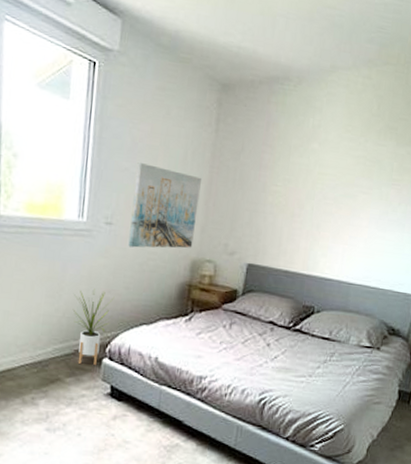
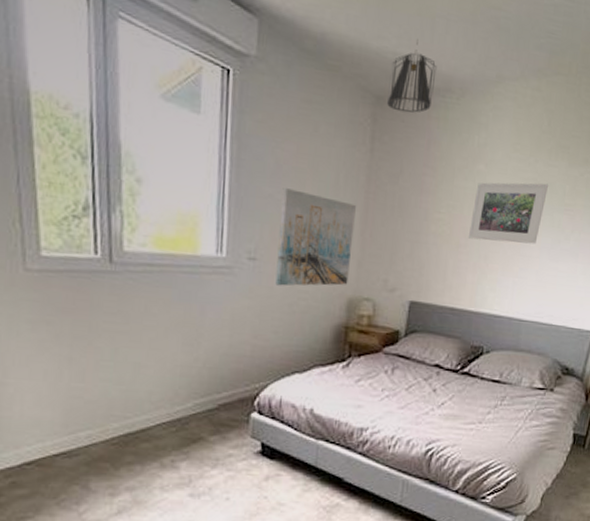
house plant: present [72,288,114,365] -> none [214,334,262,420]
pendant light: none [231,35,277,98] -> present [387,39,437,113]
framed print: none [302,159,377,215] -> present [468,182,548,245]

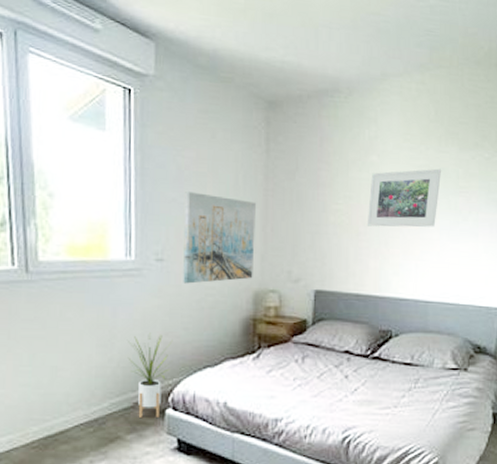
house plant: none [214,334,262,420] -> present [127,332,173,417]
pendant light: present [387,39,437,113] -> none [279,47,324,114]

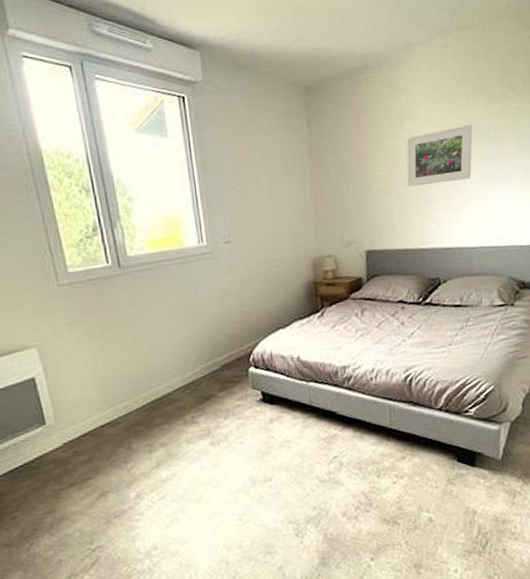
house plant: present [127,332,173,417] -> none [210,305,247,377]
wall art: present [183,192,256,284] -> none [242,179,310,260]

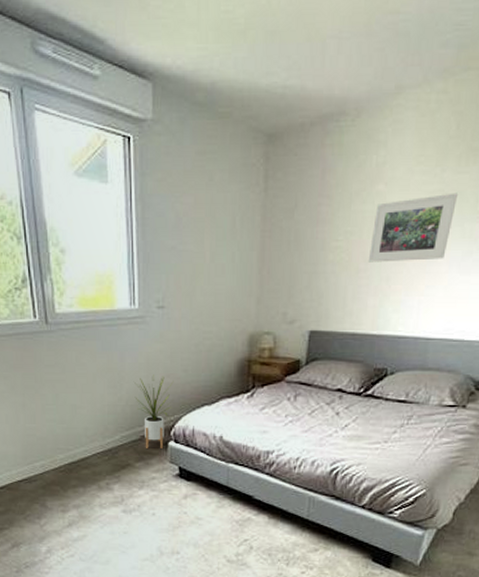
house plant: none [210,305,247,377] -> present [134,374,174,448]

